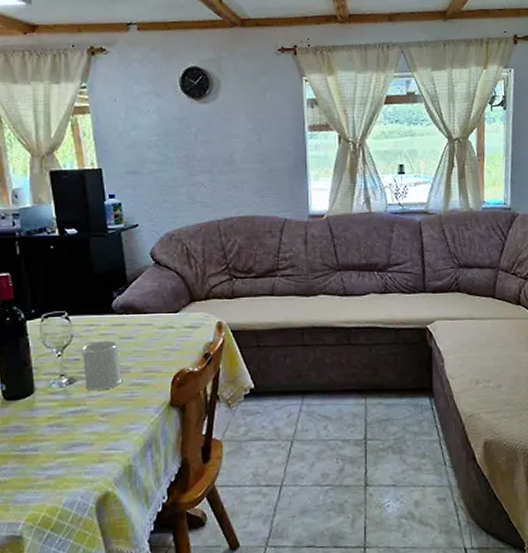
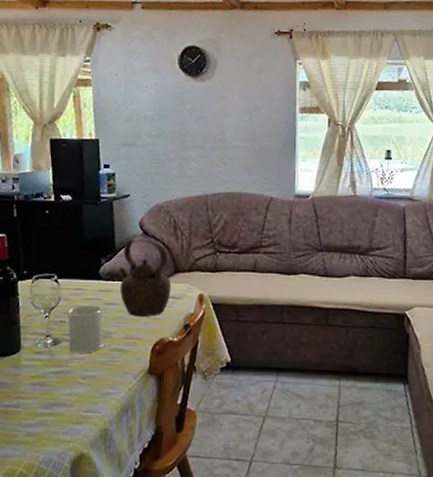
teapot: none [131,269,189,350] -> present [118,239,172,318]

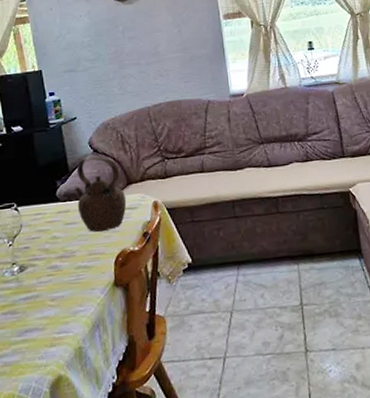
mug: present [67,305,105,353] -> none [30,227,69,277]

